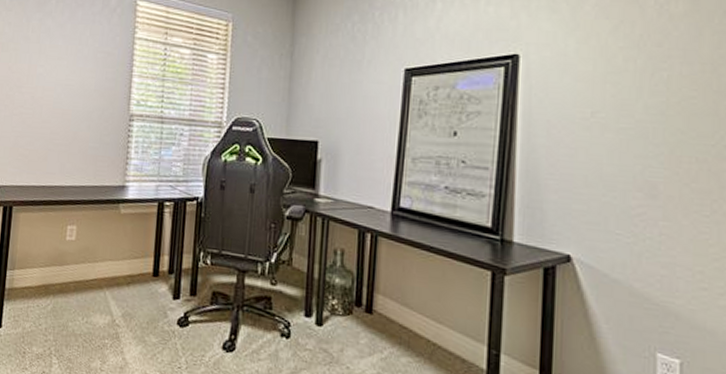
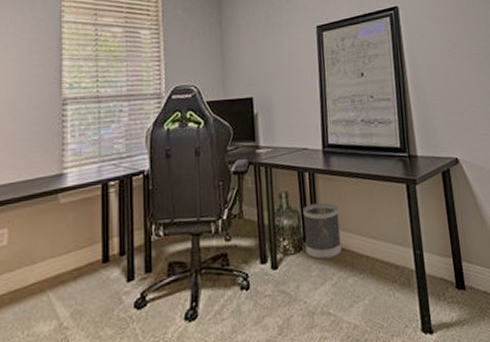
wastebasket: none [356,268,400,332] -> present [303,202,342,260]

